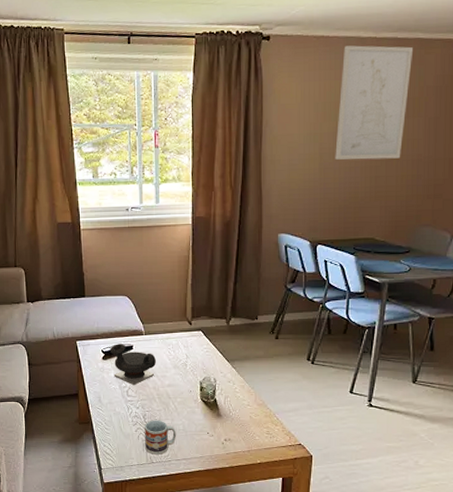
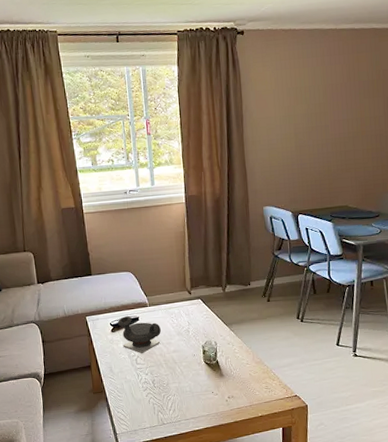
cup: present [145,420,177,455] -> none [154,384,184,416]
wall art: present [335,45,414,160] -> none [308,36,369,138]

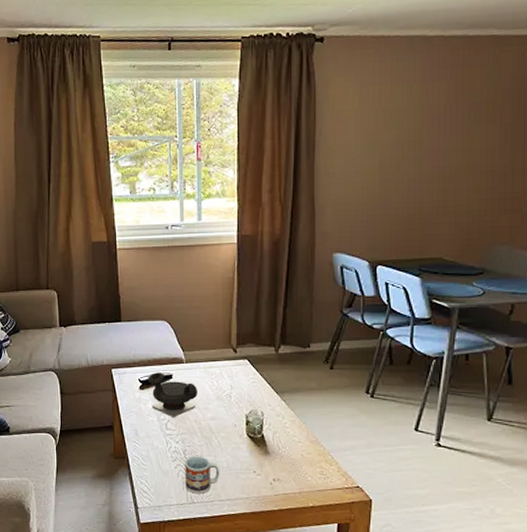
cup: none [154,384,184,416] -> present [185,456,220,494]

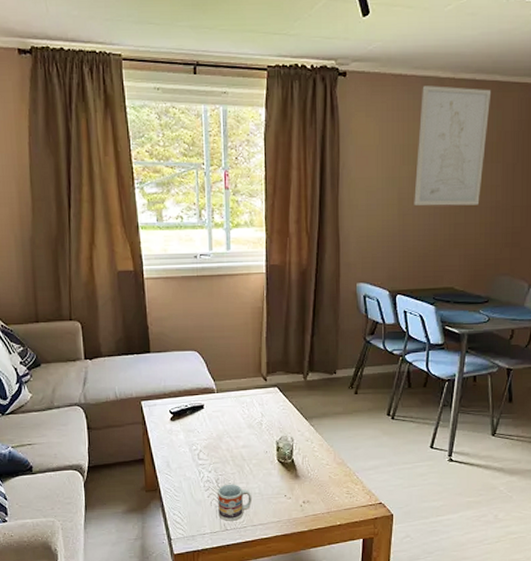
teapot: present [147,372,197,418] -> none [178,403,229,448]
wall art: none [397,44,487,172] -> present [414,86,492,206]

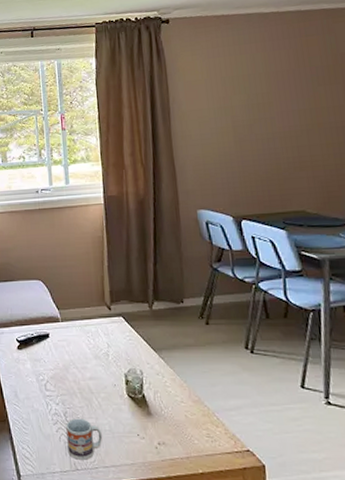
wall art: present [414,86,492,206] -> none [246,17,323,132]

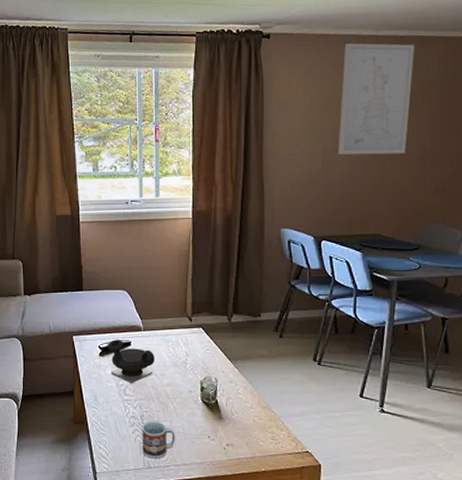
teapot: none [24,332,75,379] -> present [107,339,155,384]
wall art: none [246,17,323,132] -> present [338,43,415,155]

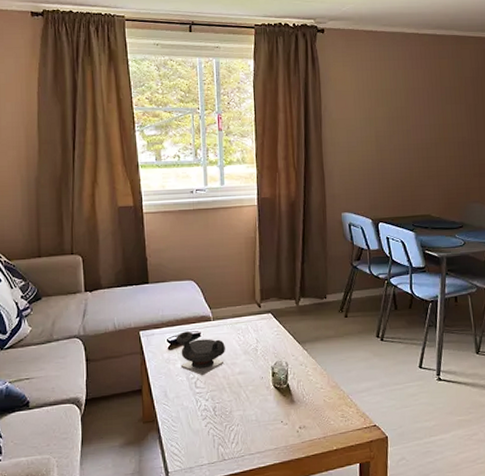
cup: present [142,421,176,459] -> none [215,411,250,451]
wall art: present [338,43,415,155] -> none [389,40,451,142]

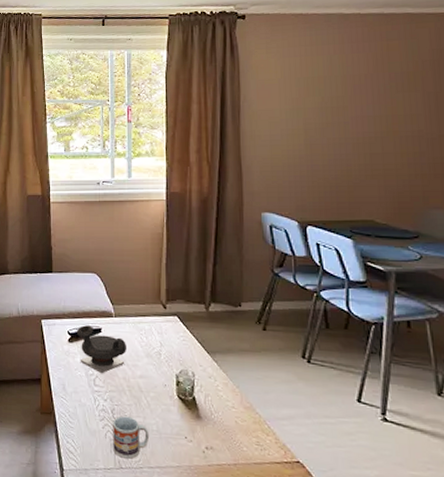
cup: none [215,411,250,451] -> present [113,416,150,459]

